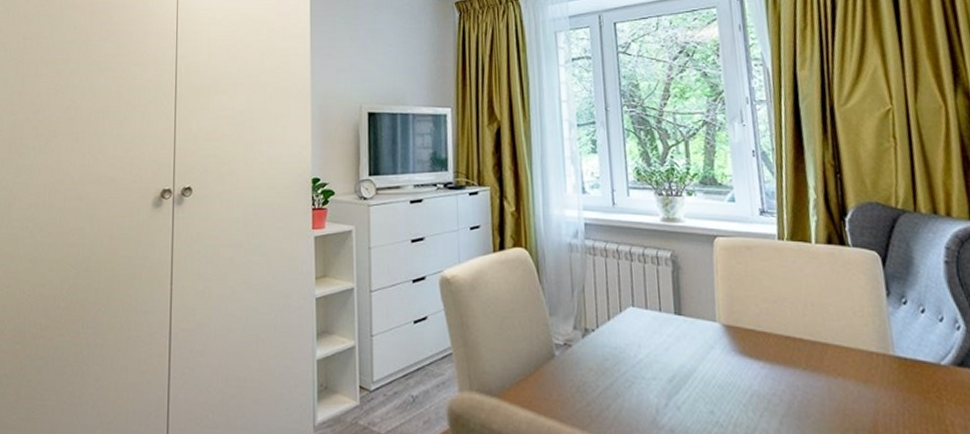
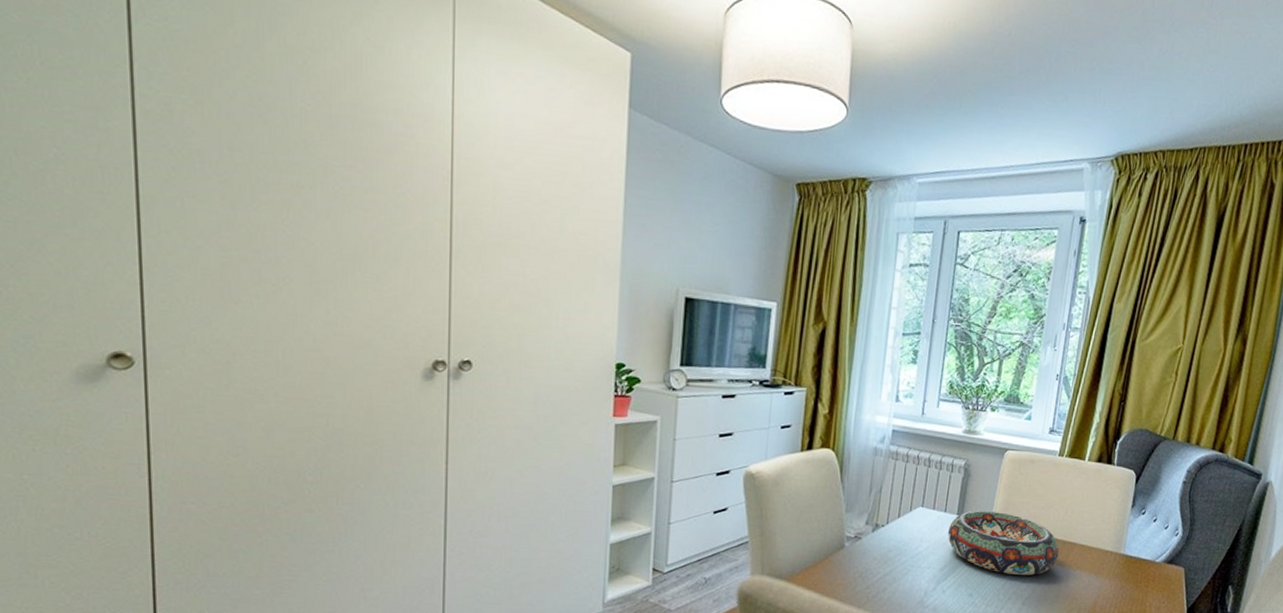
decorative bowl: none [667,308,810,387] -> present [947,510,1059,576]

